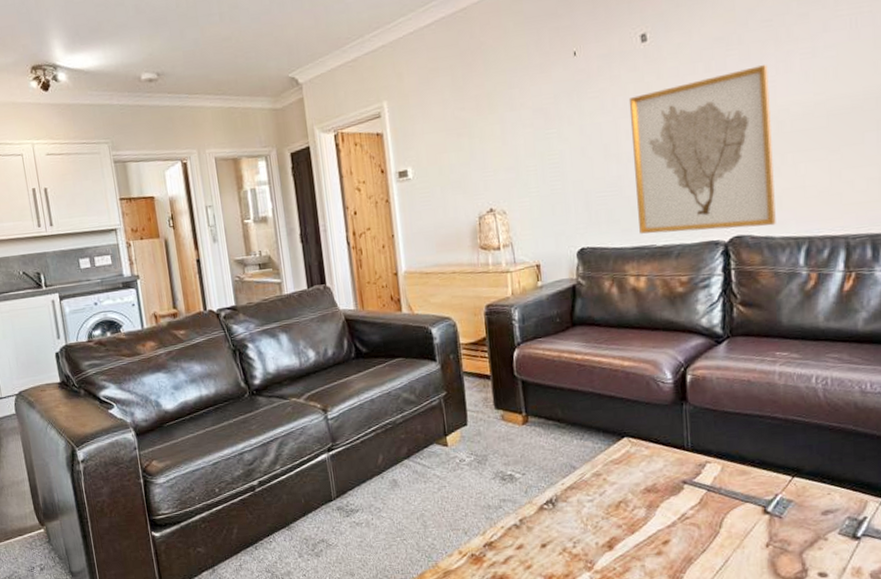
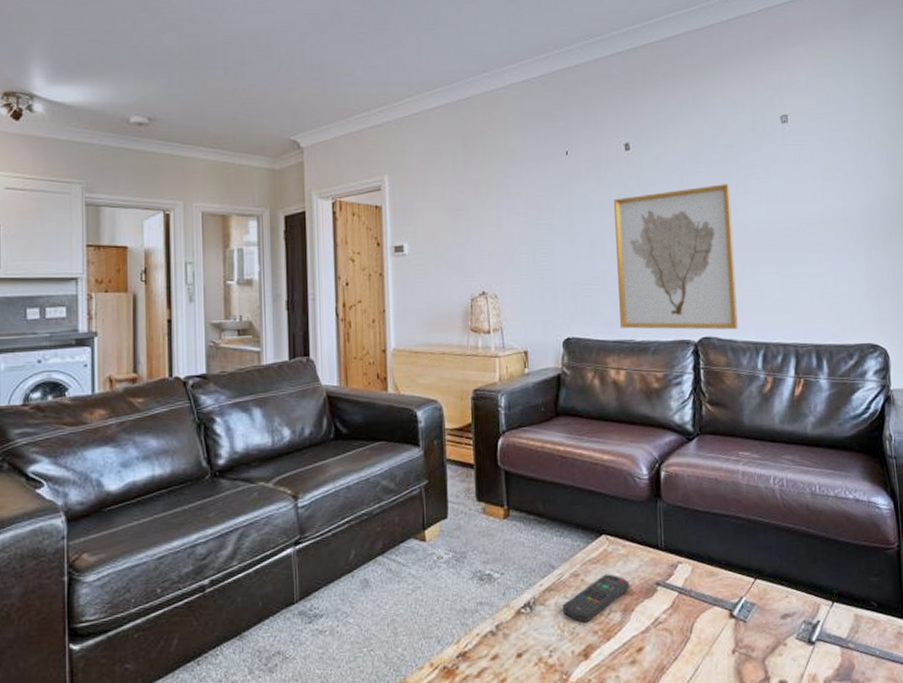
remote control: none [585,473,654,517] -> present [563,574,630,622]

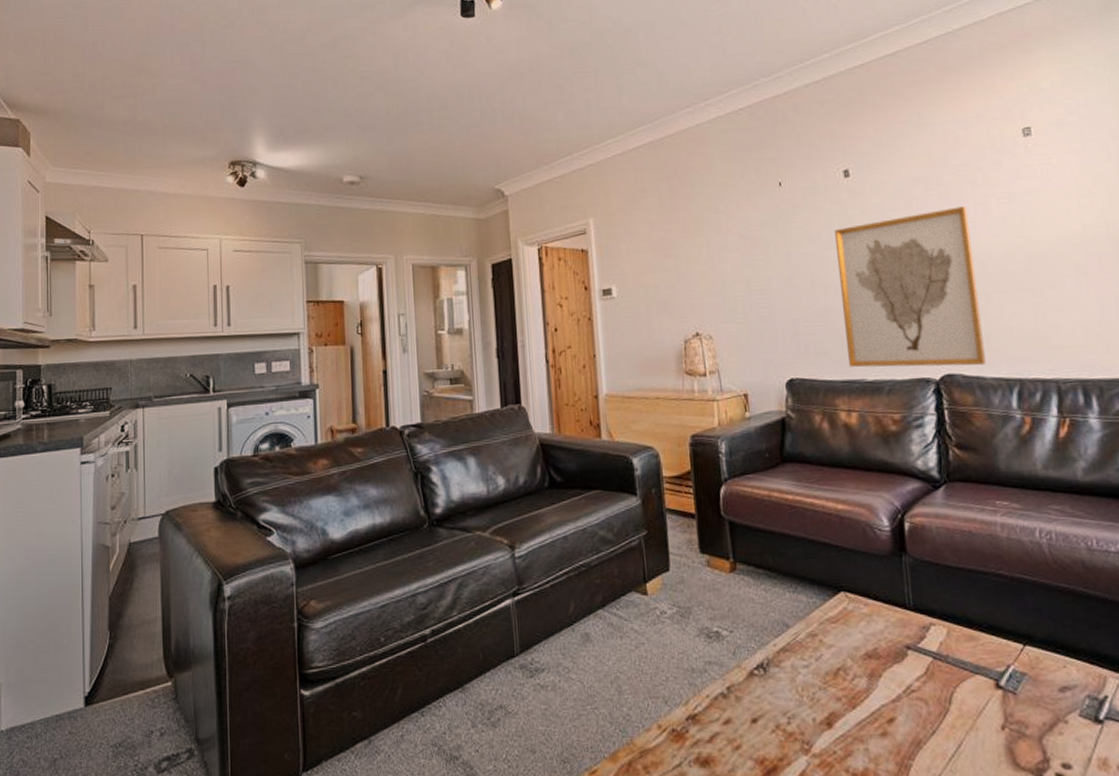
remote control: present [563,574,630,622] -> none [800,634,876,687]

